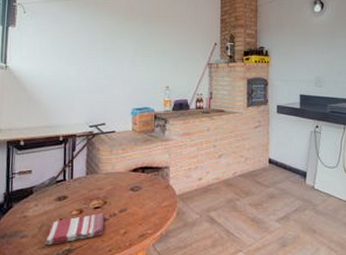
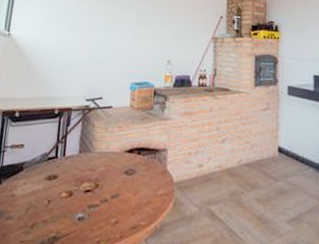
dish towel: present [44,212,105,246] -> none [30,196,96,231]

